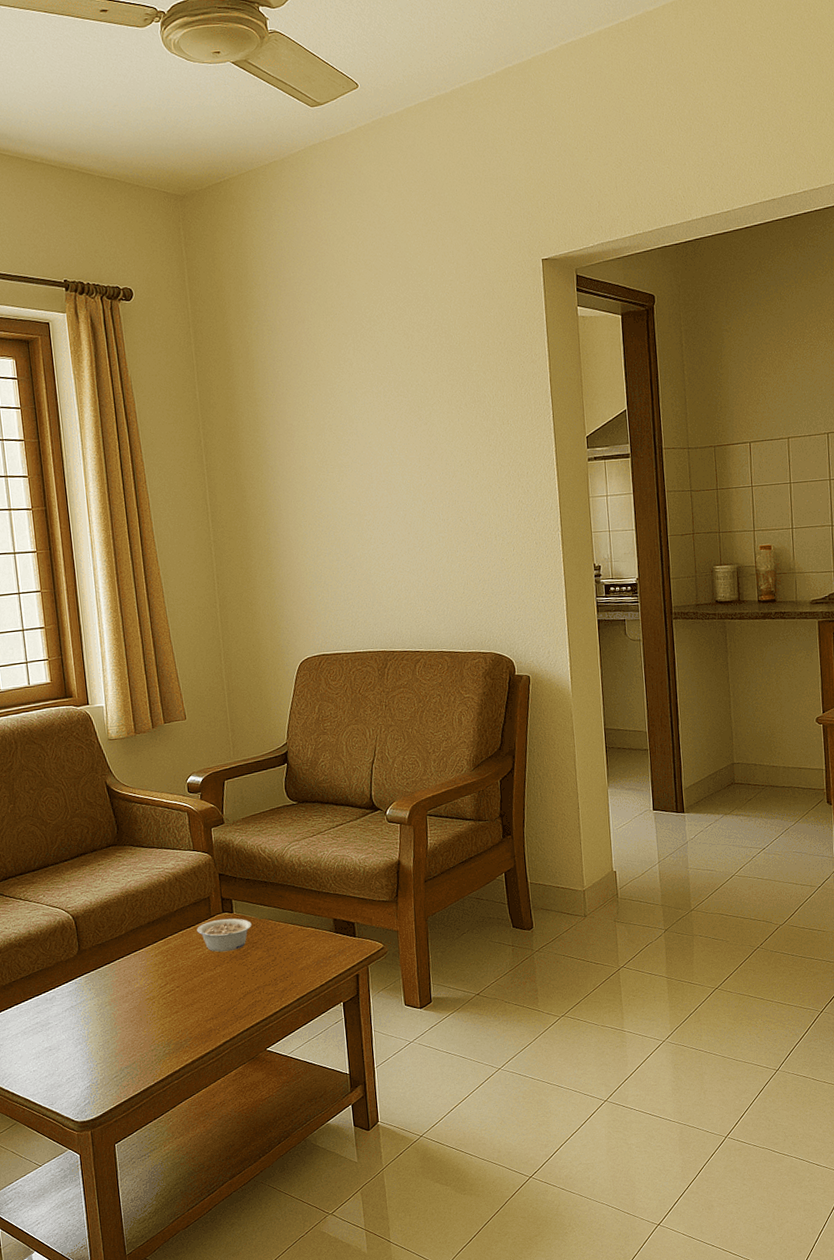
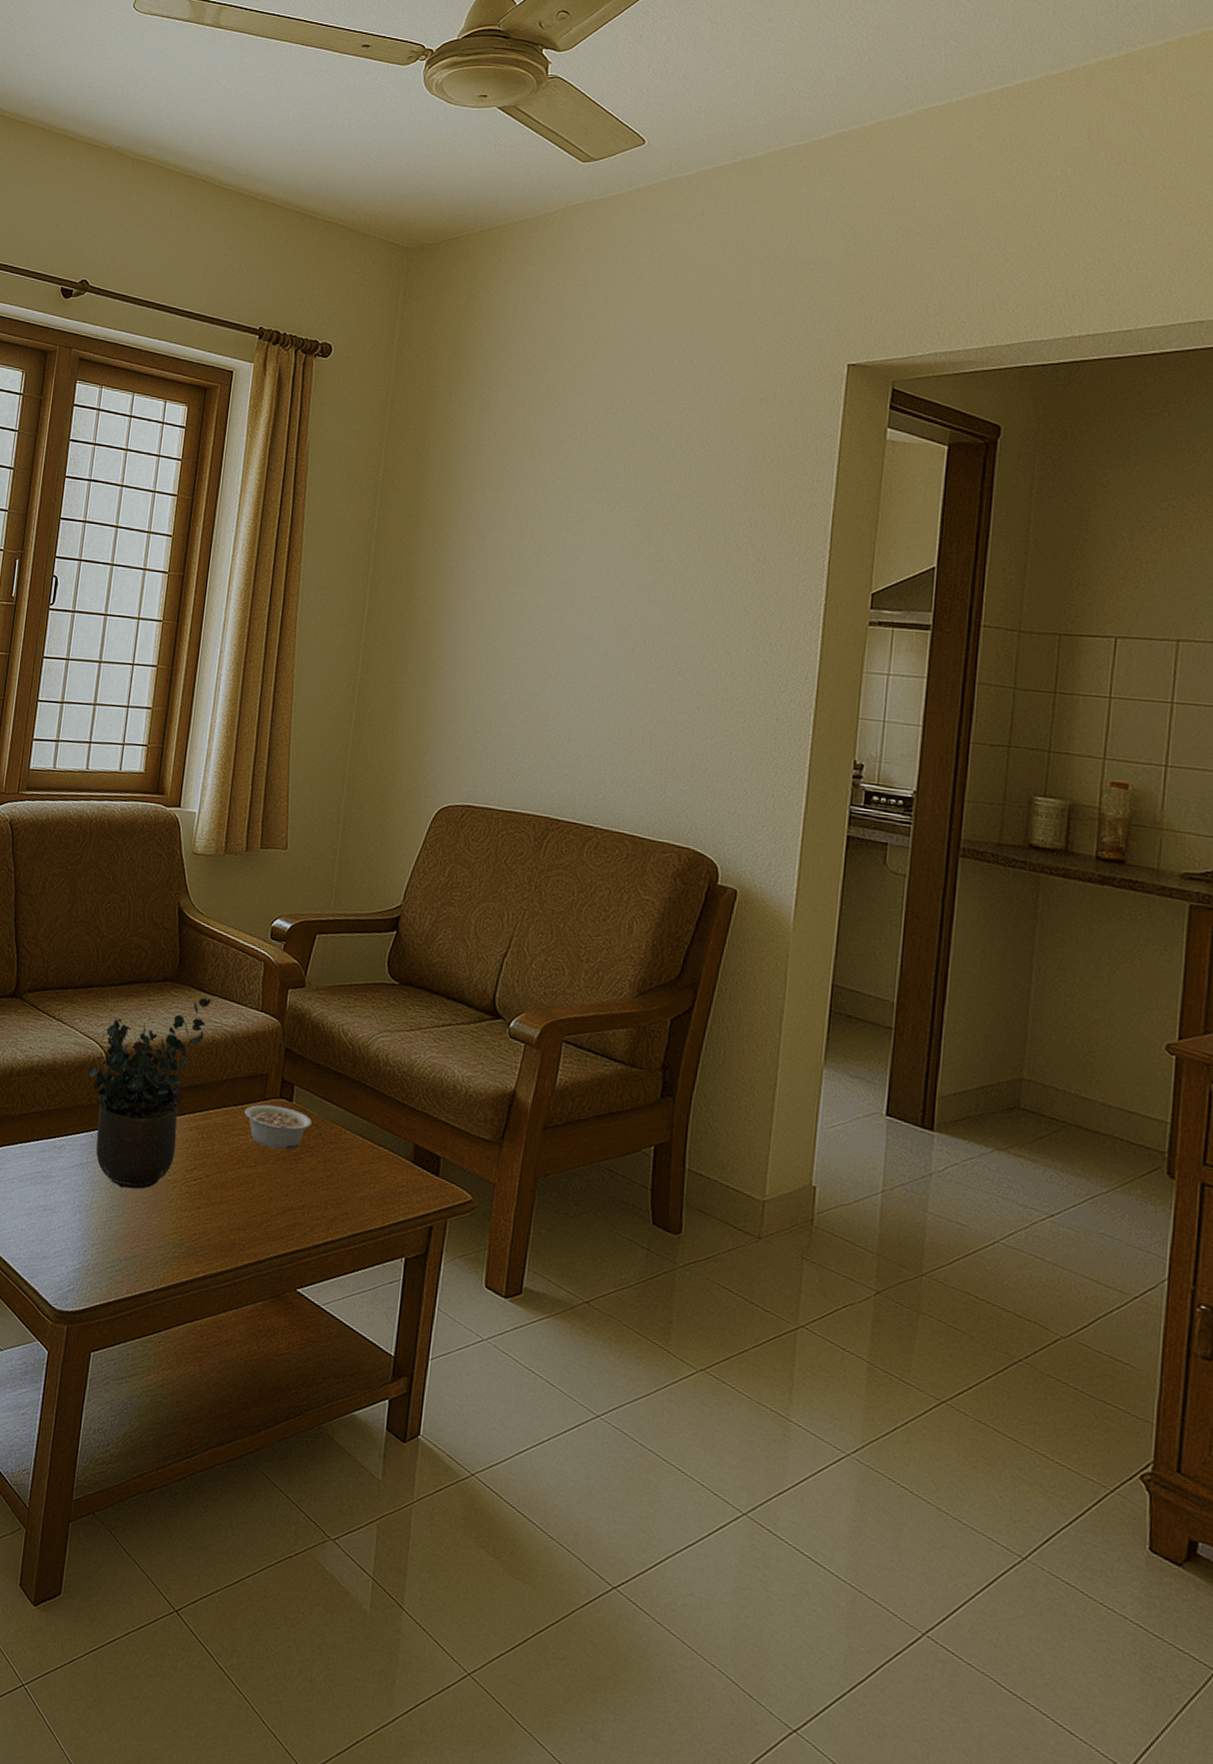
potted plant: none [60,851,151,1015] -> present [88,997,211,1190]

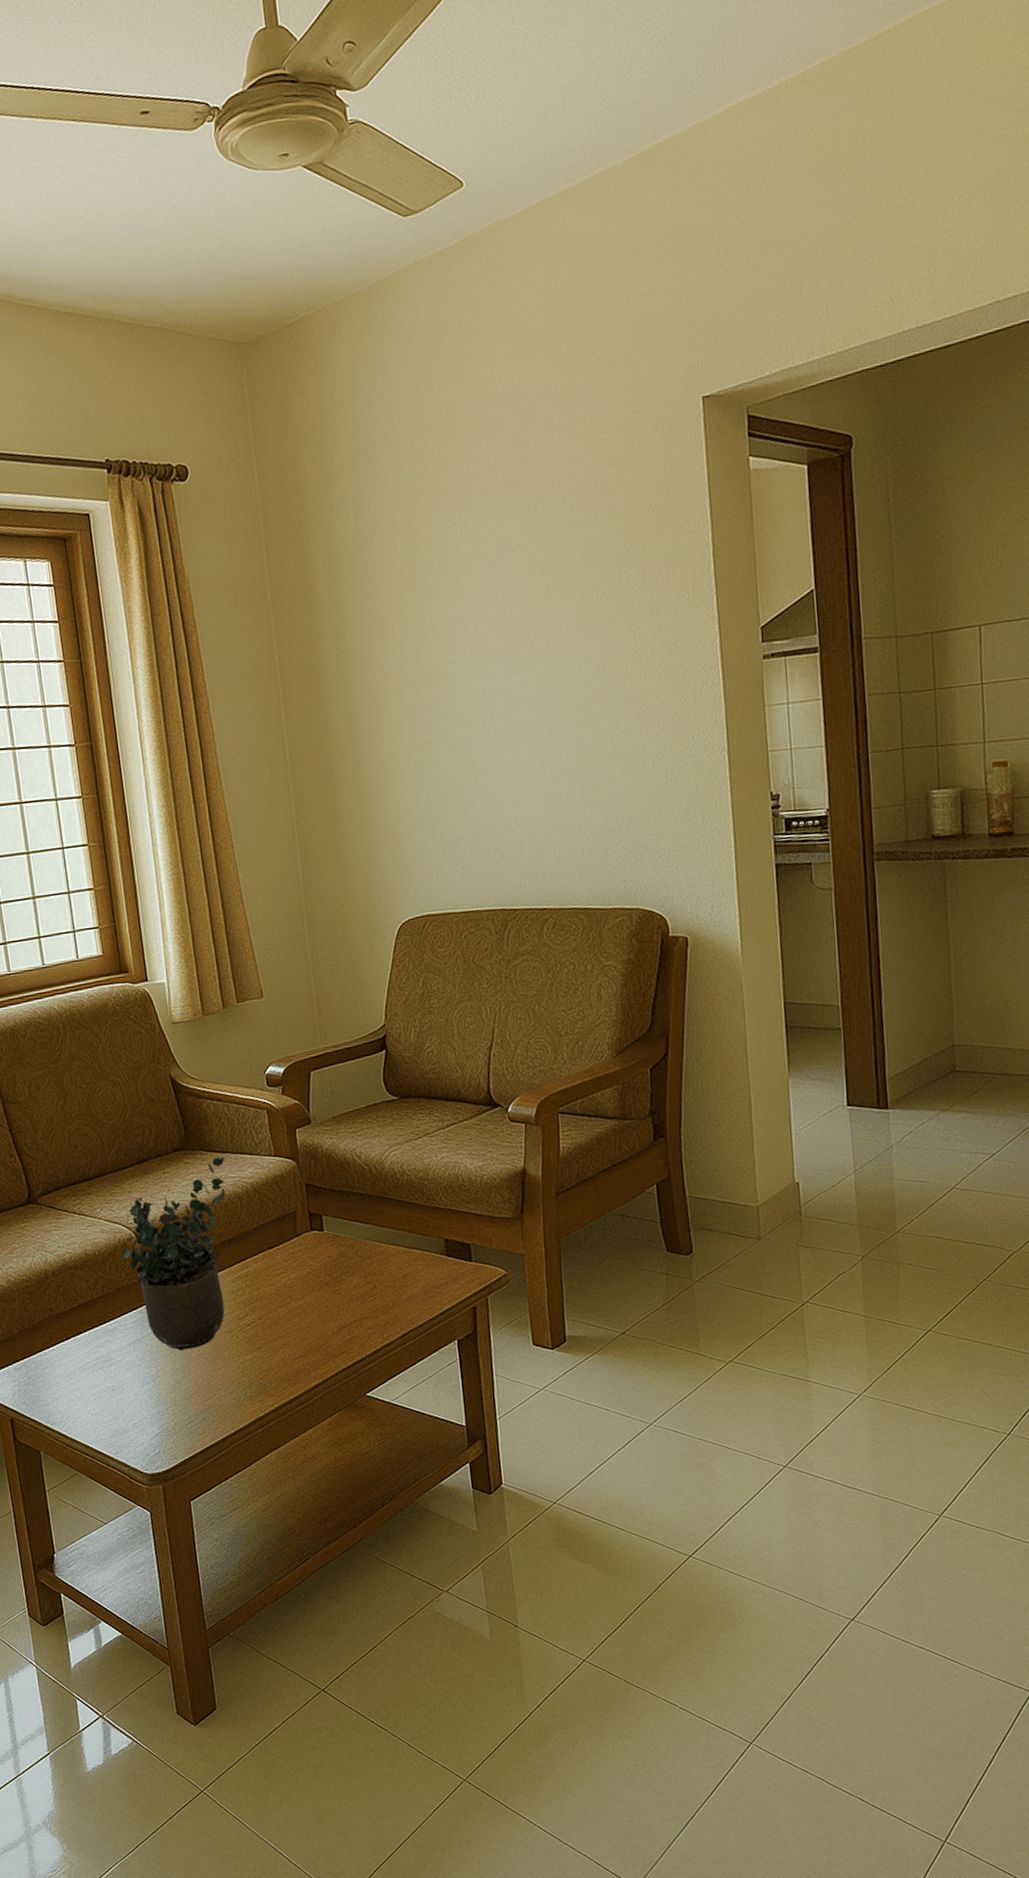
legume: present [244,1104,312,1151] -> none [280,1237,346,1278]

